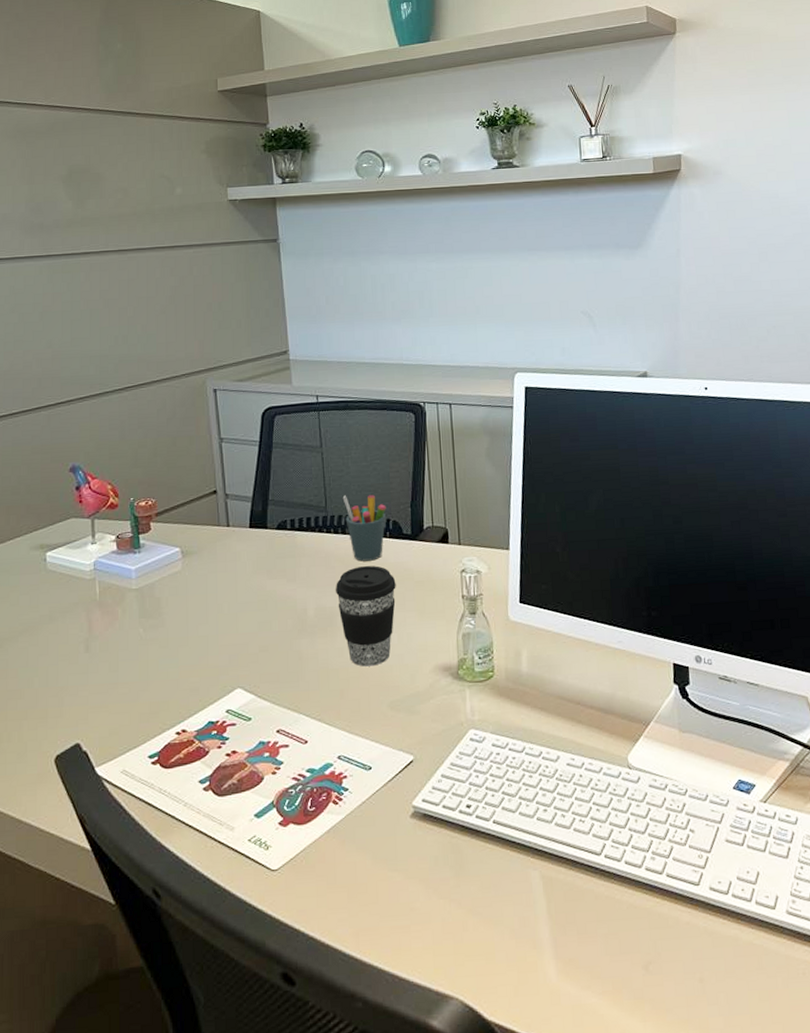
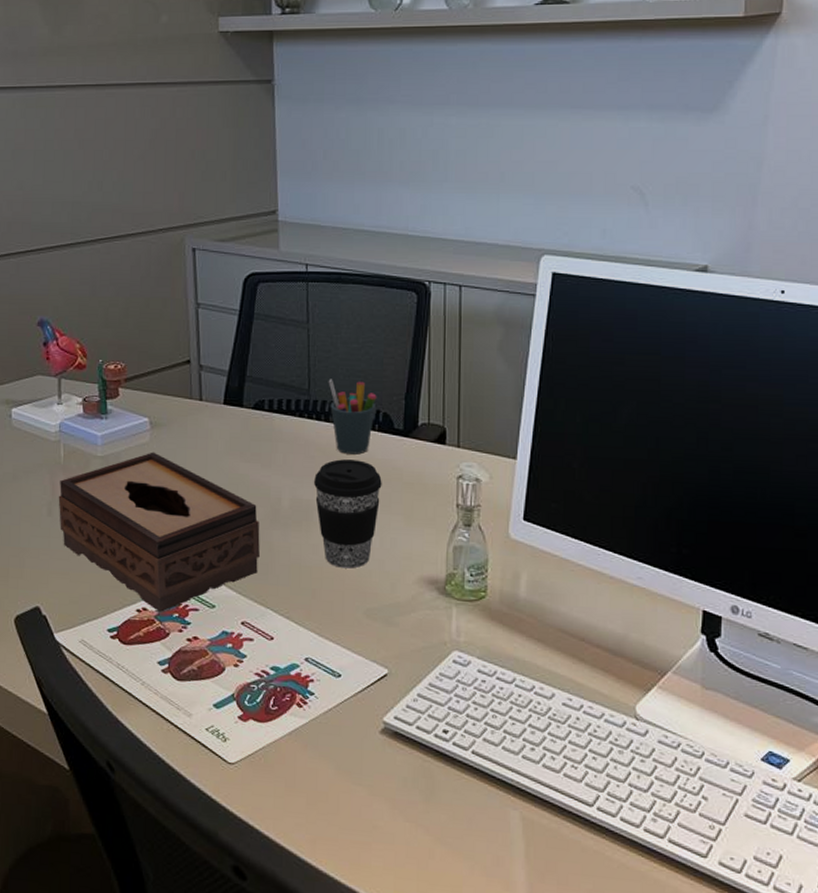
tissue box: none [95,579,290,732] -> present [58,452,260,612]

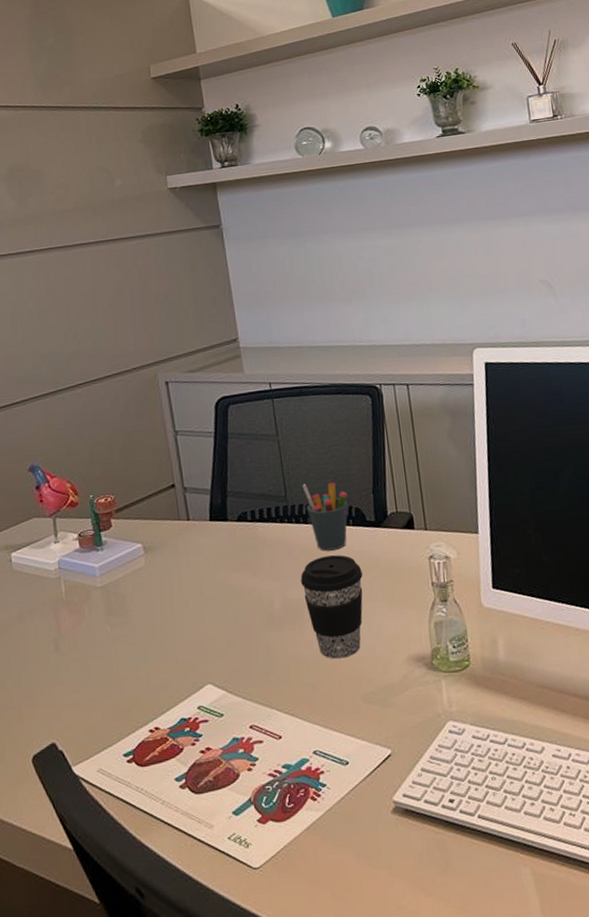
tissue box: present [58,452,260,612] -> none [63,575,259,729]

